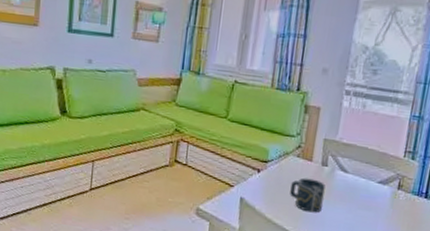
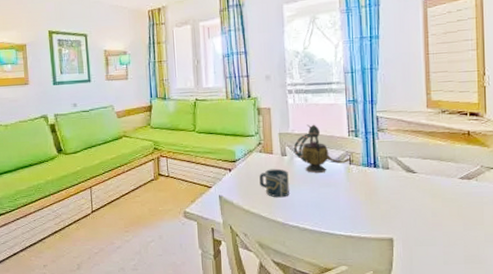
teapot: none [336,134,400,193] -> present [293,124,351,173]

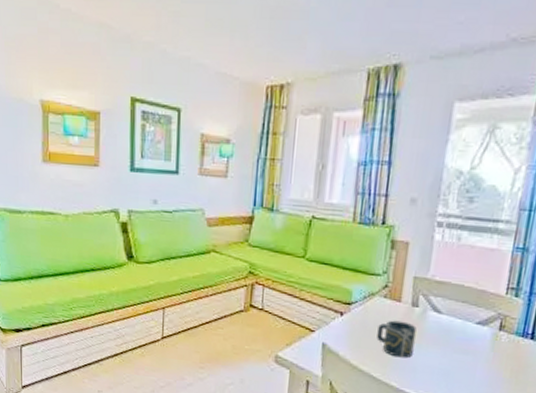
teapot: present [293,124,351,173] -> none [428,271,502,335]

